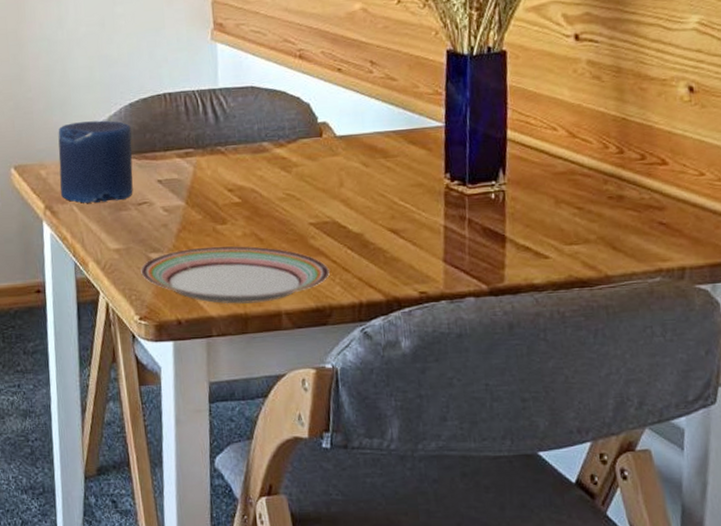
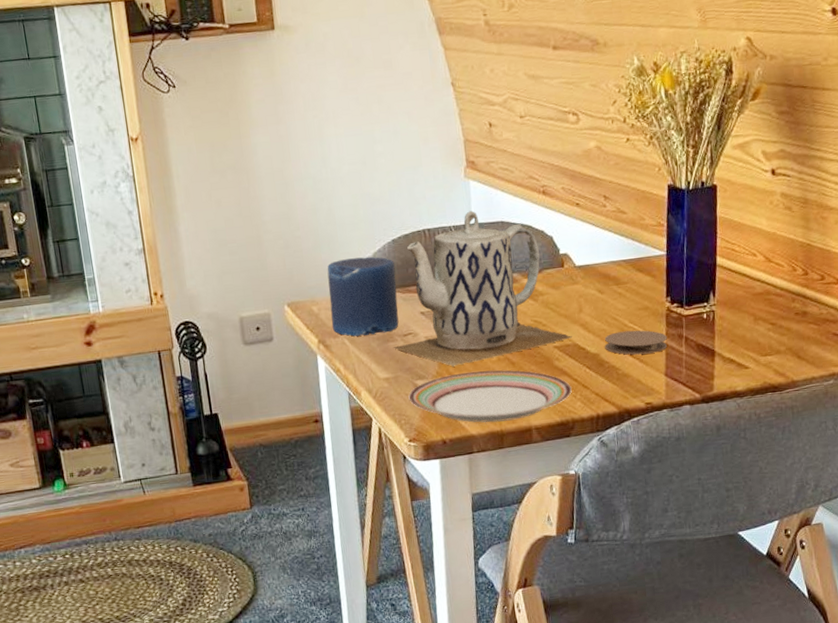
teapot: none [125,75,331,240] -> present [392,211,572,367]
coaster: none [370,208,446,237] -> present [605,330,667,355]

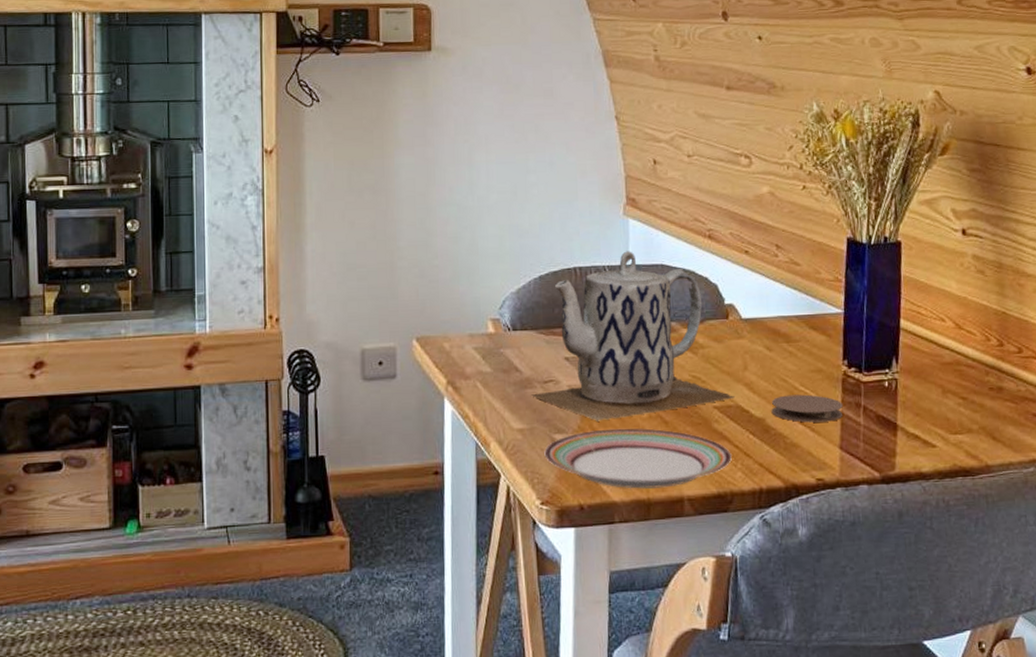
candle: present [327,256,399,337] -> none [463,292,540,380]

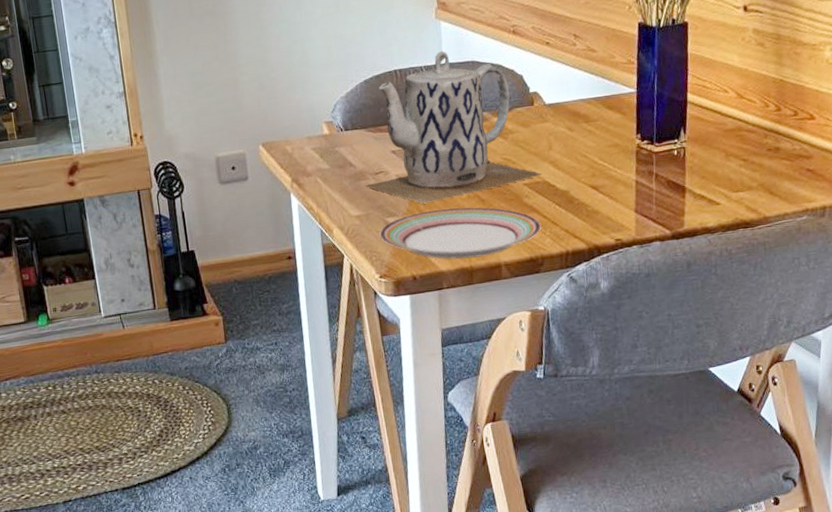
coaster: present [771,394,843,423] -> none [574,167,637,192]

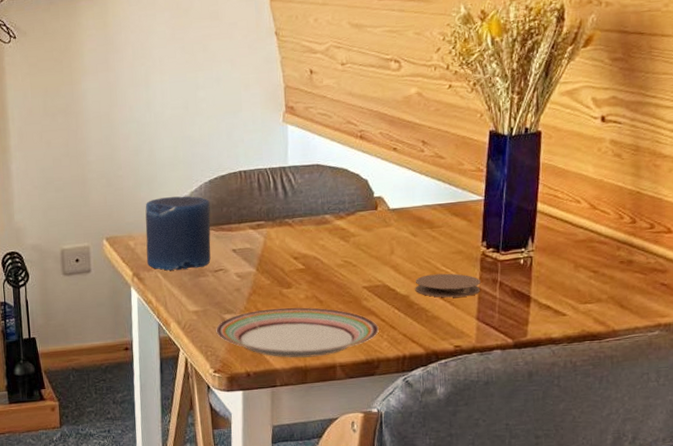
candle: none [300,97,371,175] -> present [145,196,211,271]
teapot: present [364,51,542,204] -> none [203,154,382,303]
coaster: none [574,167,637,192] -> present [415,273,481,298]

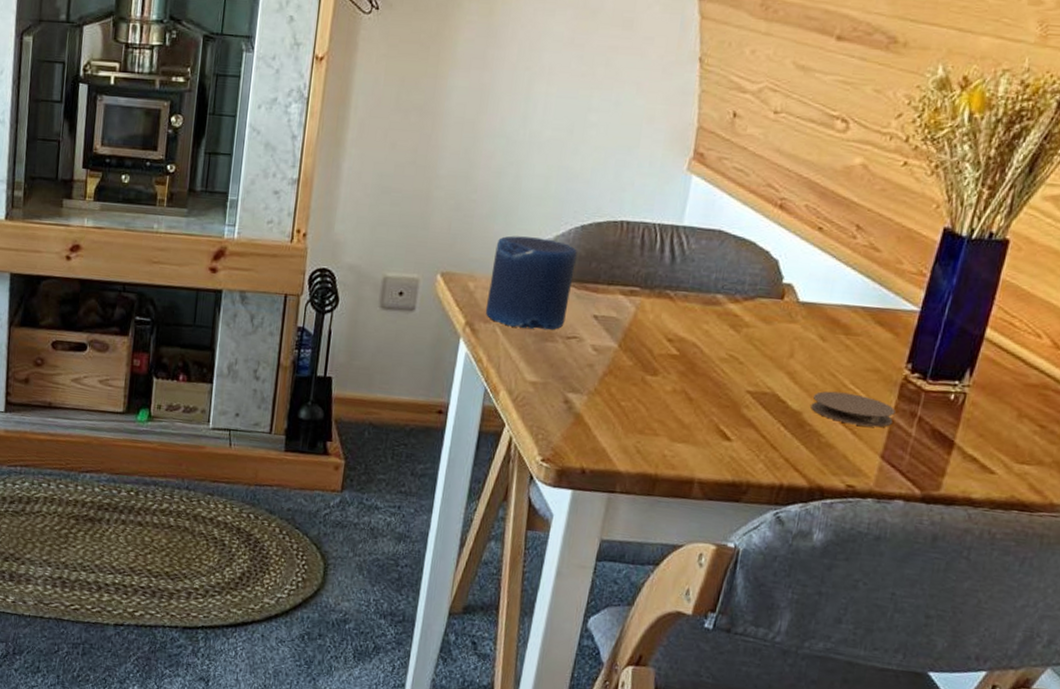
plate: present [216,307,379,358] -> none [554,394,756,466]

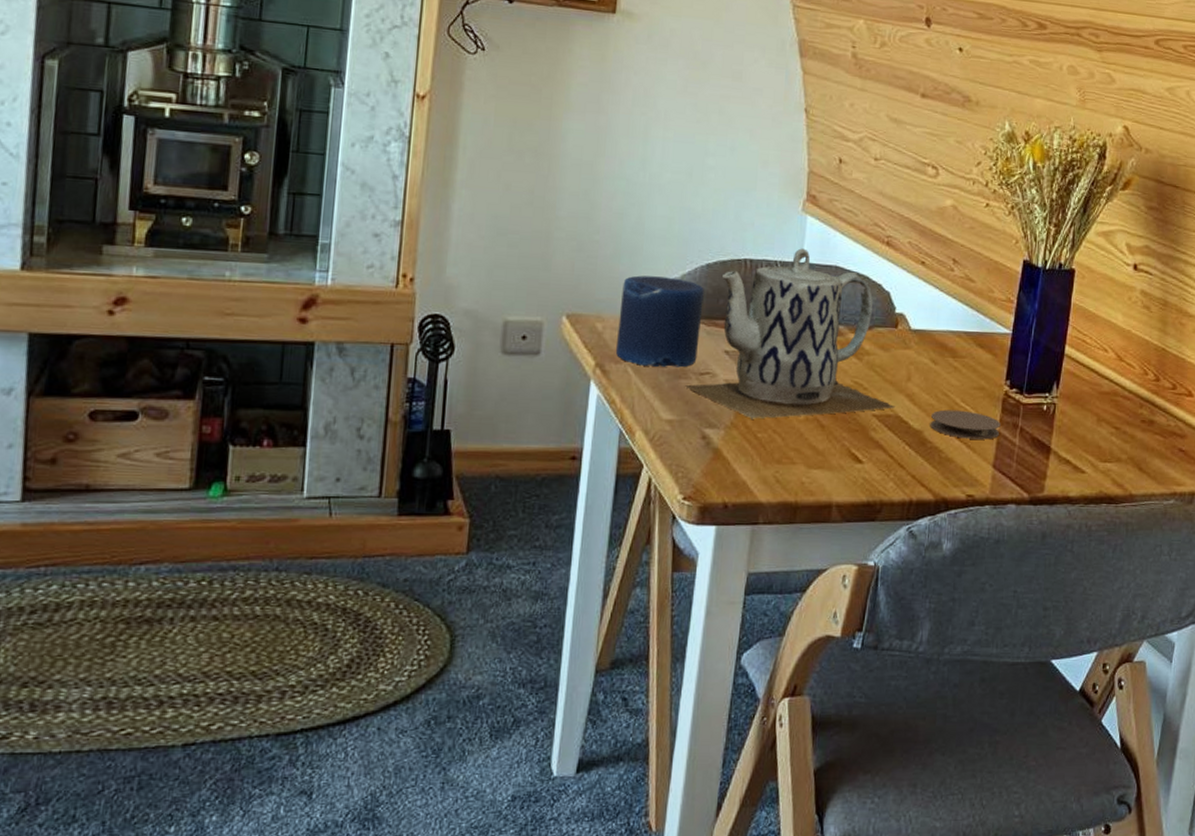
teapot: none [550,210,773,388] -> present [684,248,895,419]

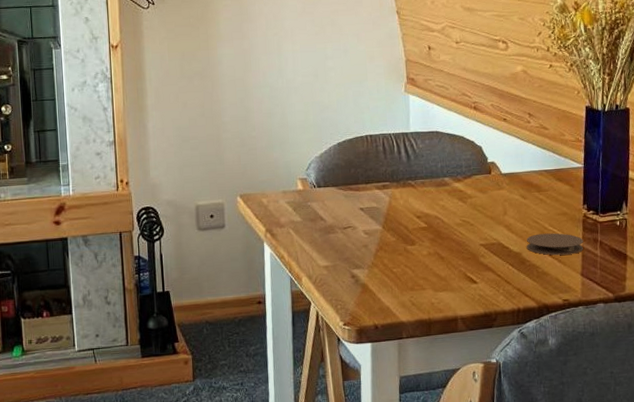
candle: present [615,275,704,368] -> none [277,157,340,227]
teapot: present [684,248,895,419] -> none [333,121,497,259]

